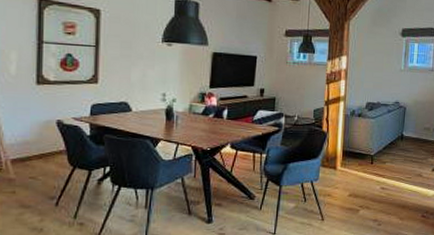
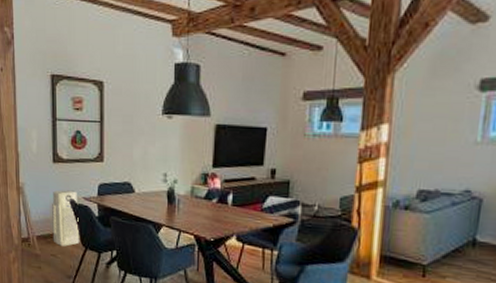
air purifier: none [32,111,67,167] -> present [52,190,80,247]

